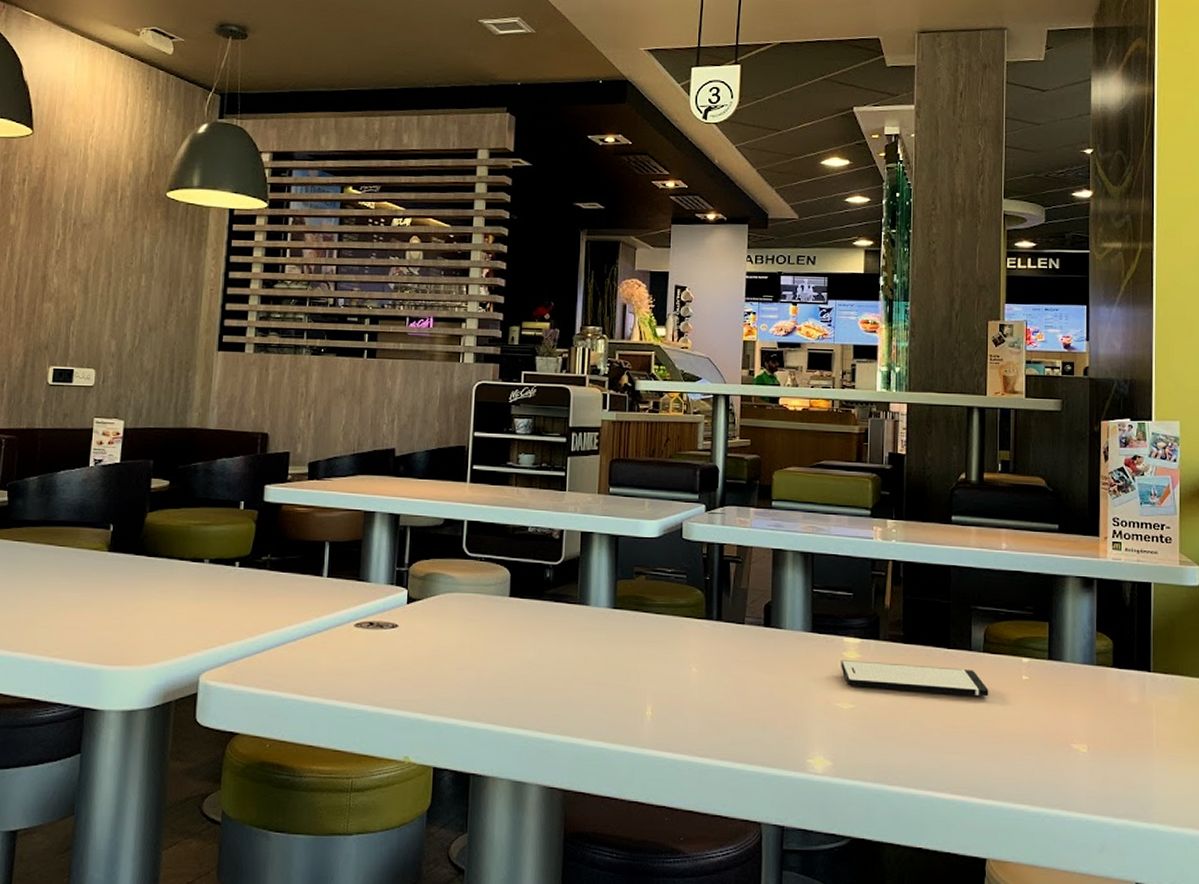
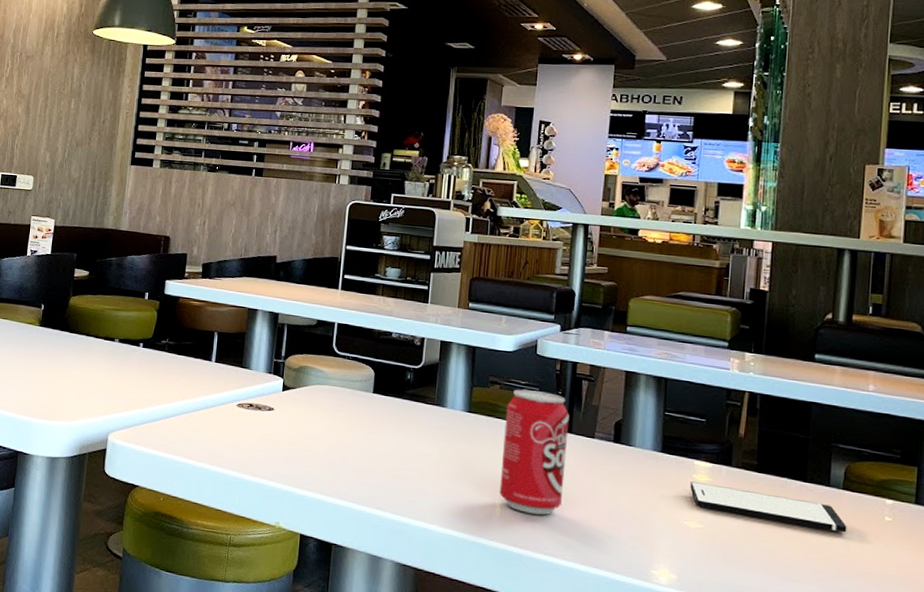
beverage can: none [649,578,719,714] -> present [499,389,570,515]

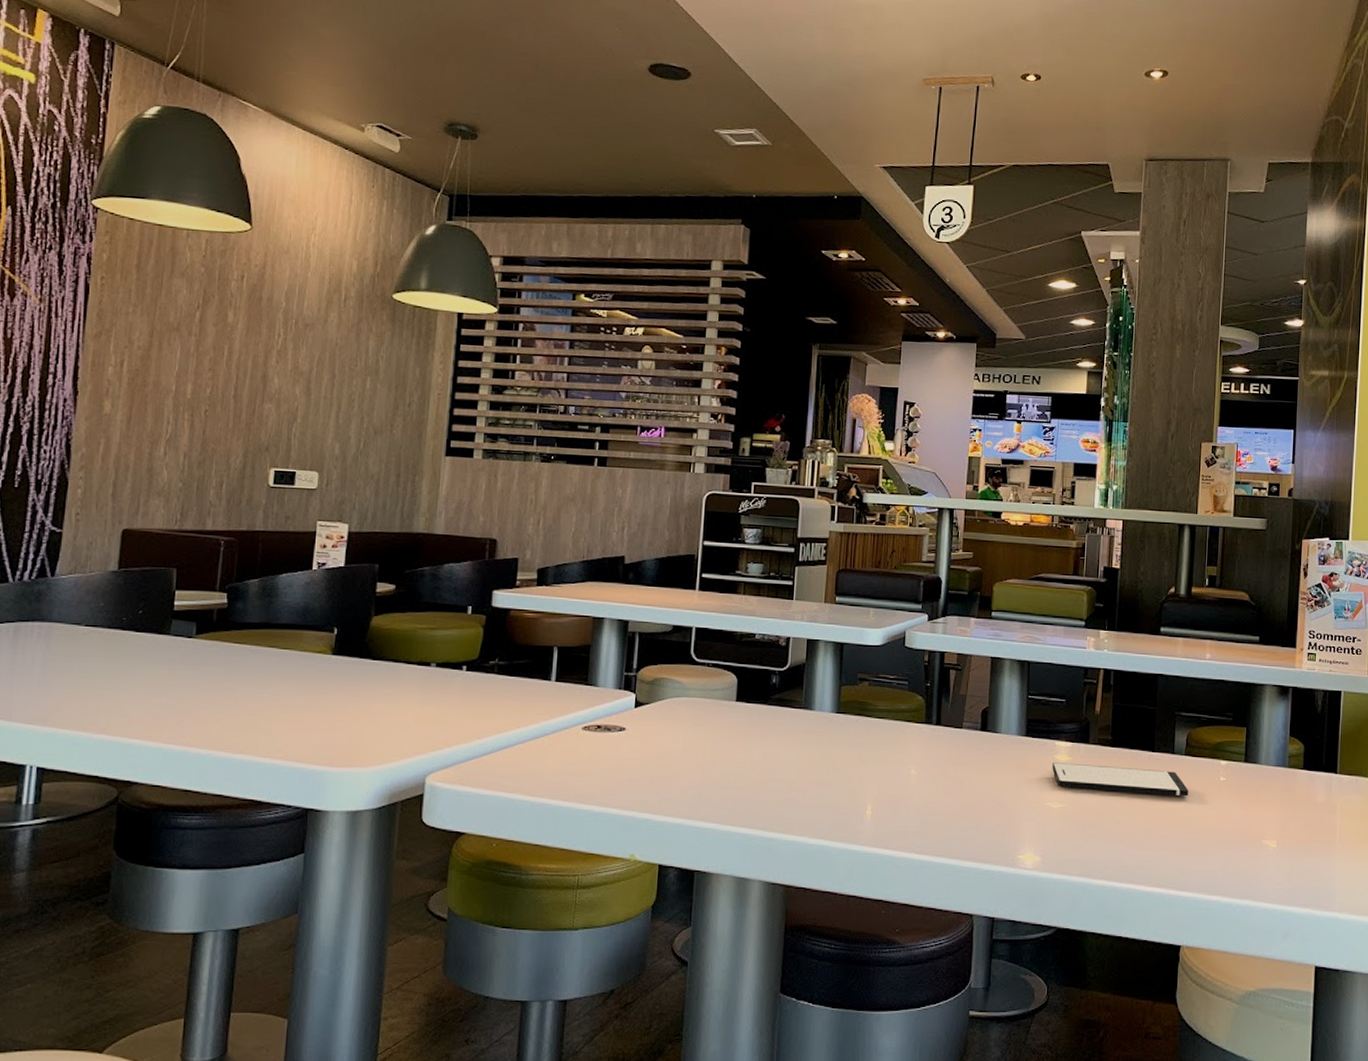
beverage can: present [499,389,570,515] -> none [870,684,938,813]

